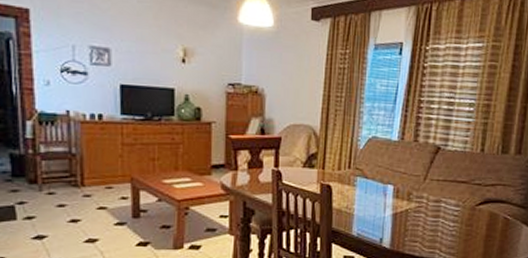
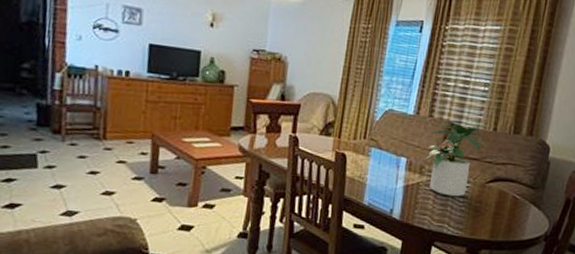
potted plant: none [410,147,476,222] -> present [422,123,488,197]

